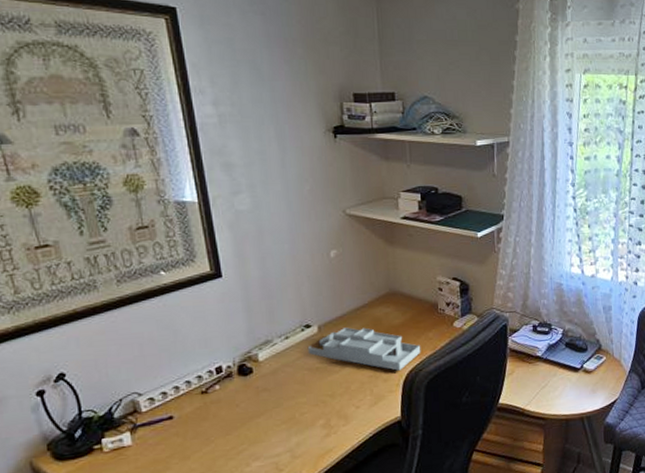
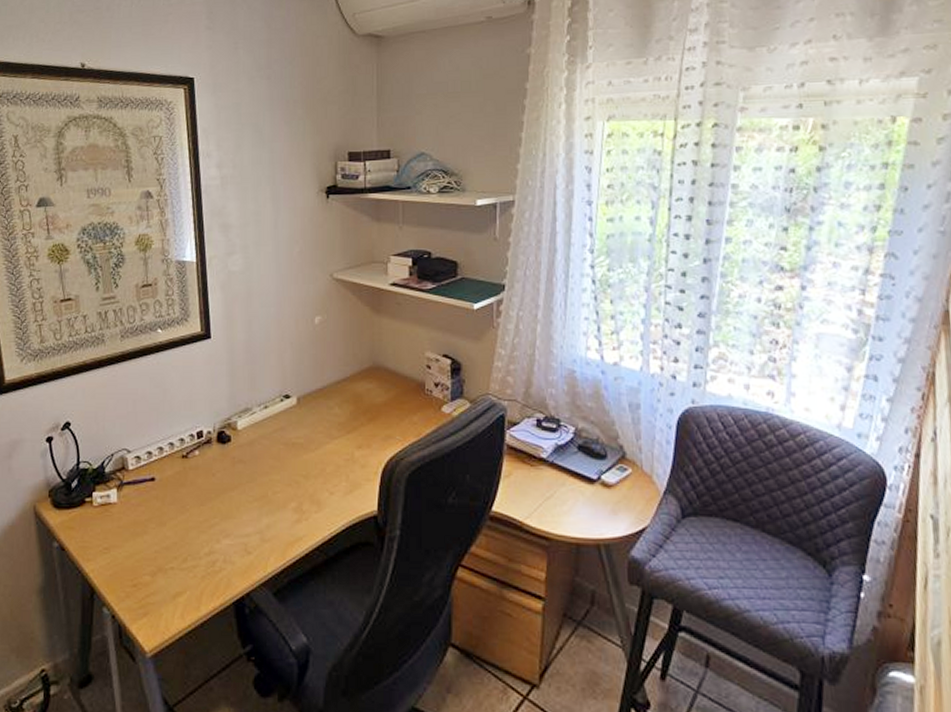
desk organizer: present [307,327,421,371] -> none [285,402,404,456]

